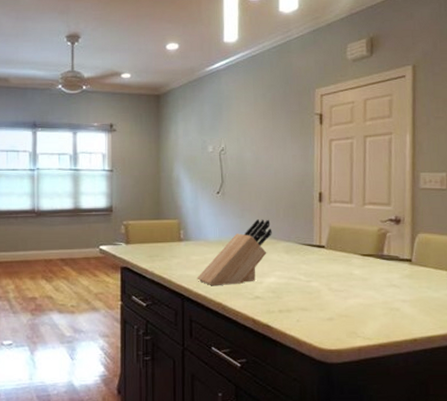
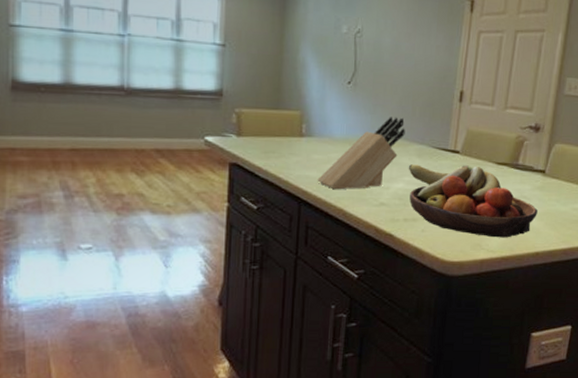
fruit bowl: none [278,258,410,325] -> present [408,164,538,238]

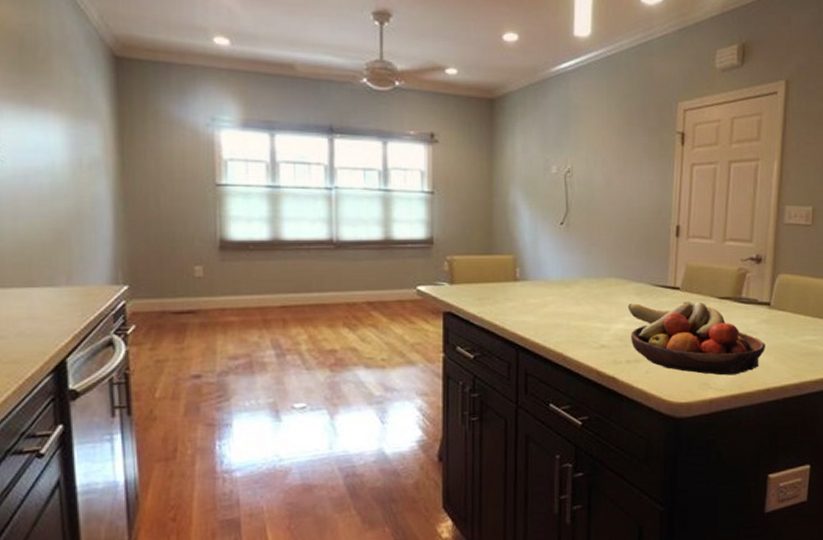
knife block: present [317,117,405,190] -> none [534,256,622,334]

